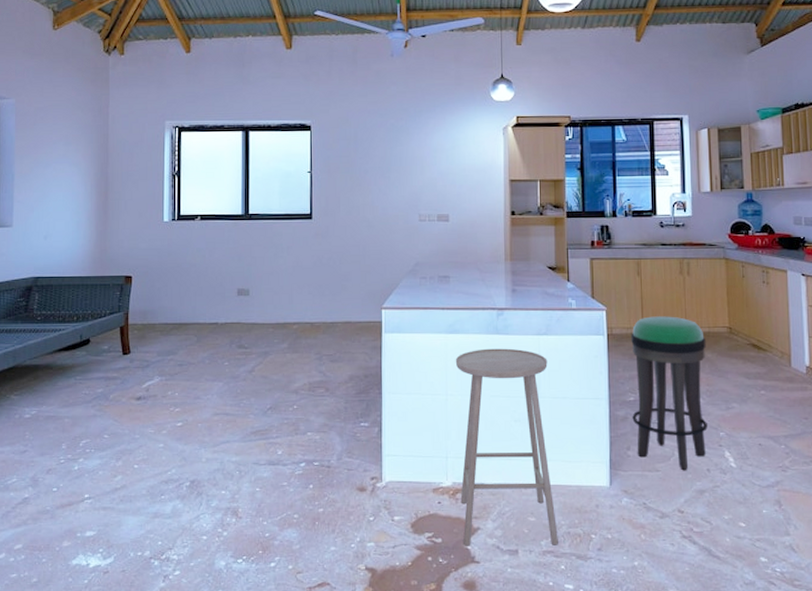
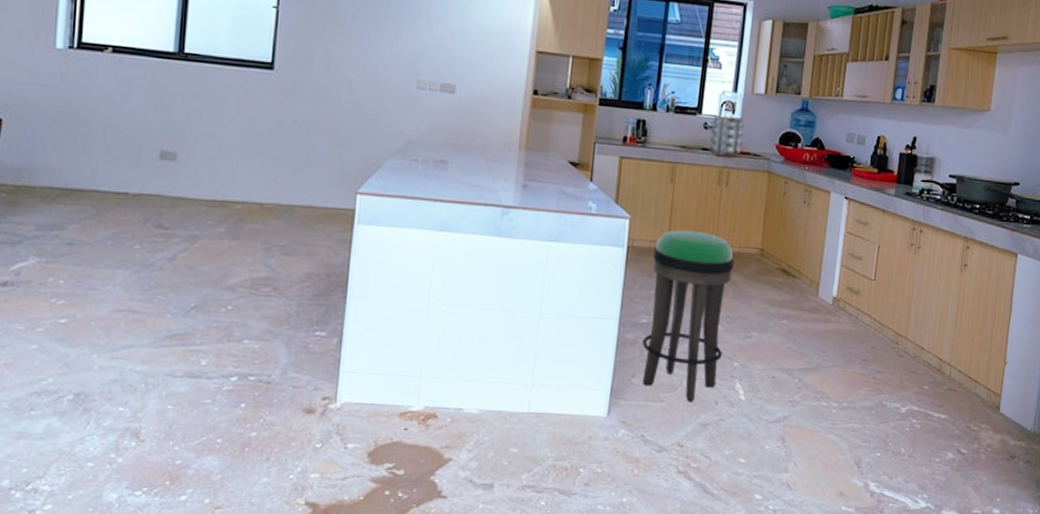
stool: present [455,348,558,546] -> none [430,252,555,480]
spice rack: none [666,208,698,249] -> present [709,109,744,158]

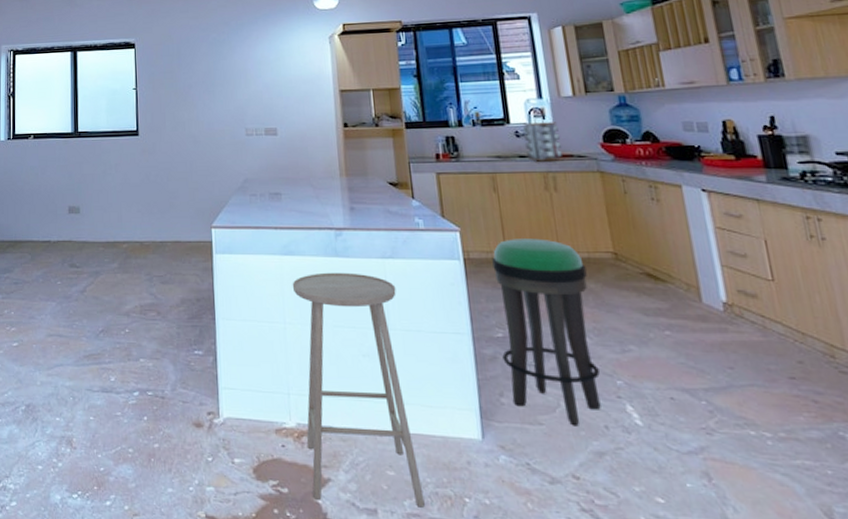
stool: none [430,252,555,480] -> present [292,272,425,508]

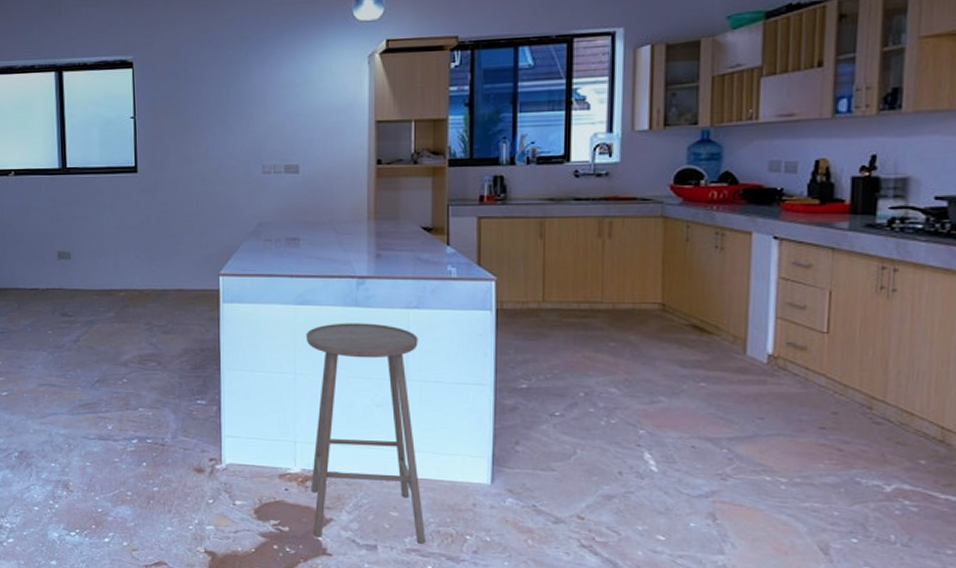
bar stool: present [492,238,601,427] -> none [524,288,628,472]
spice rack: present [522,115,564,162] -> none [582,152,626,205]

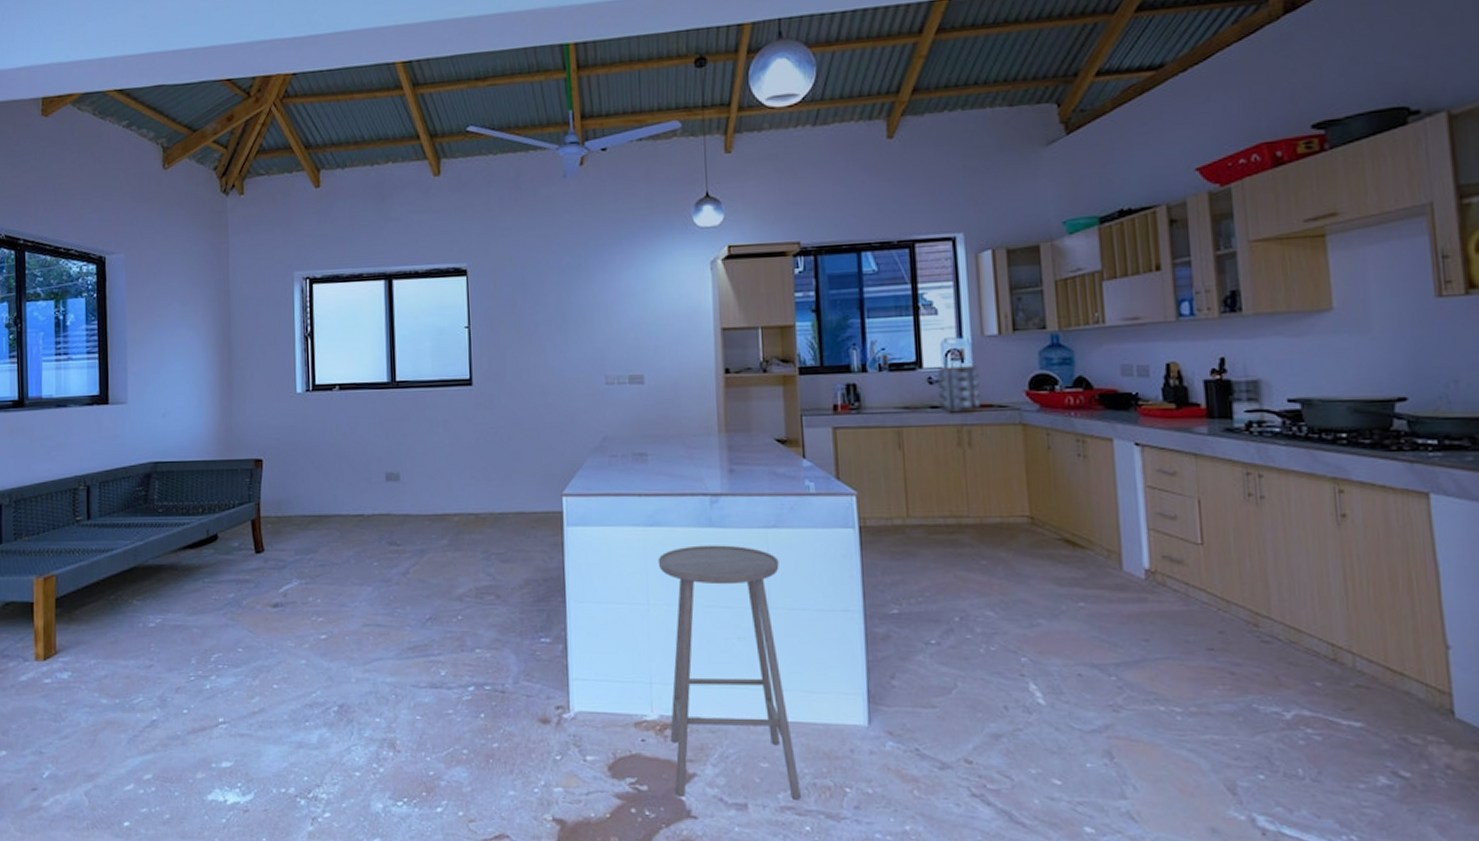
spice rack: none [582,152,626,205] -> present [936,358,982,413]

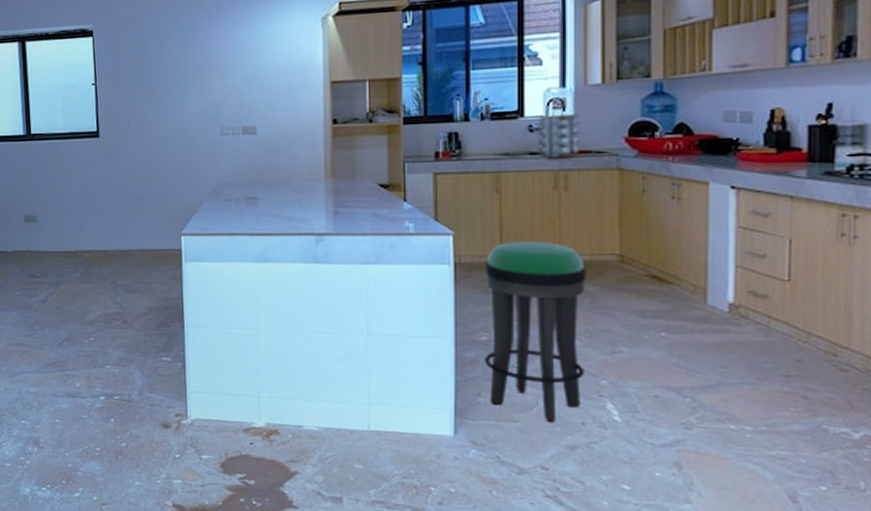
stool: present [657,545,801,800] -> none [266,279,390,496]
bar stool: none [892,502,1003,708] -> present [484,241,587,423]

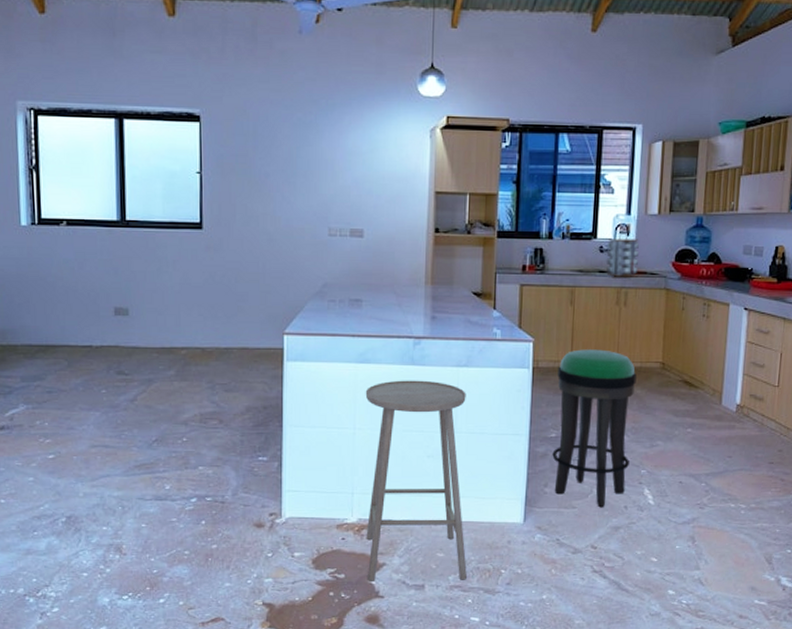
stool: none [266,279,390,496] -> present [365,380,467,581]

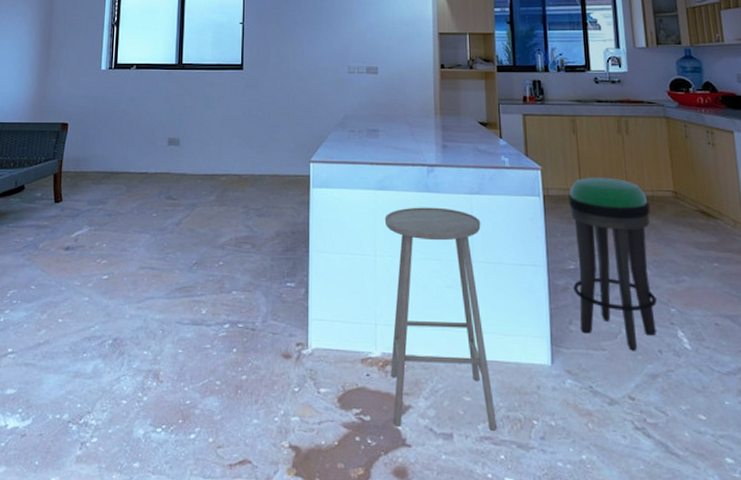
spice rack: present [605,232,639,277] -> none [600,64,635,106]

